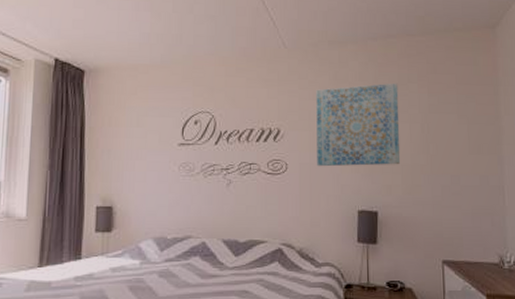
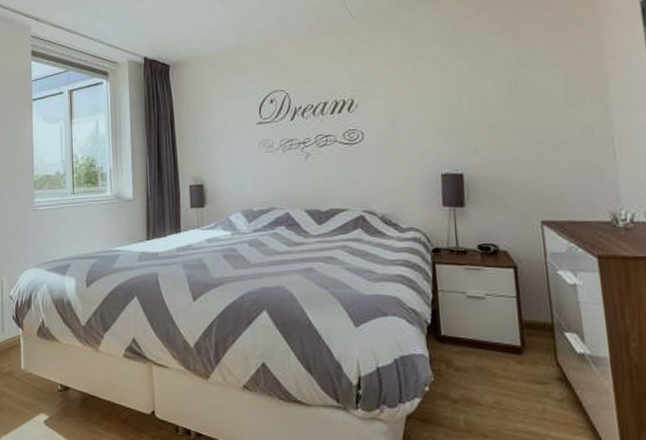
wall art: present [316,83,401,167] -> none [388,38,486,133]

